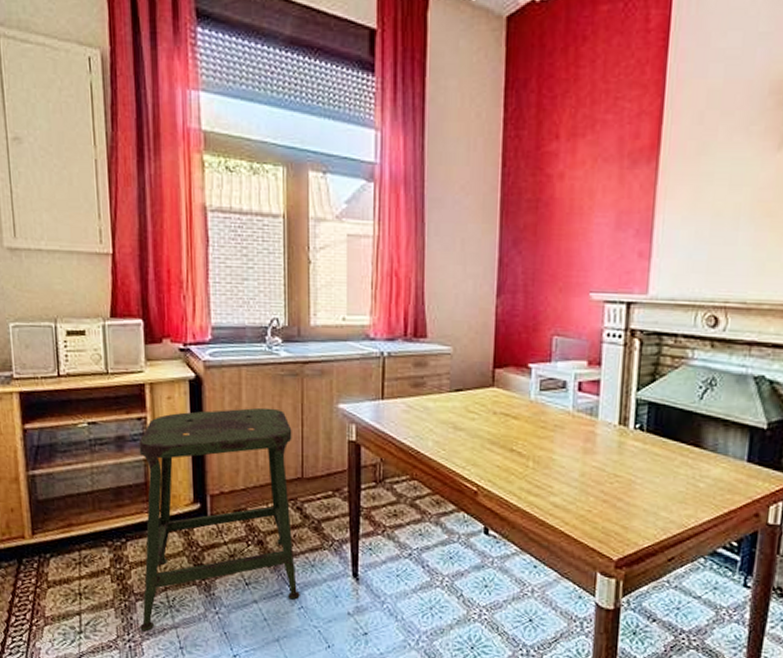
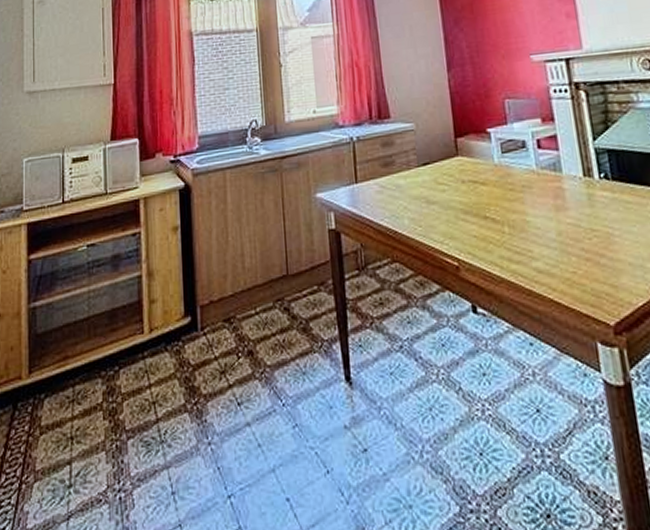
stool: present [139,407,300,632] -> none [131,206,294,477]

